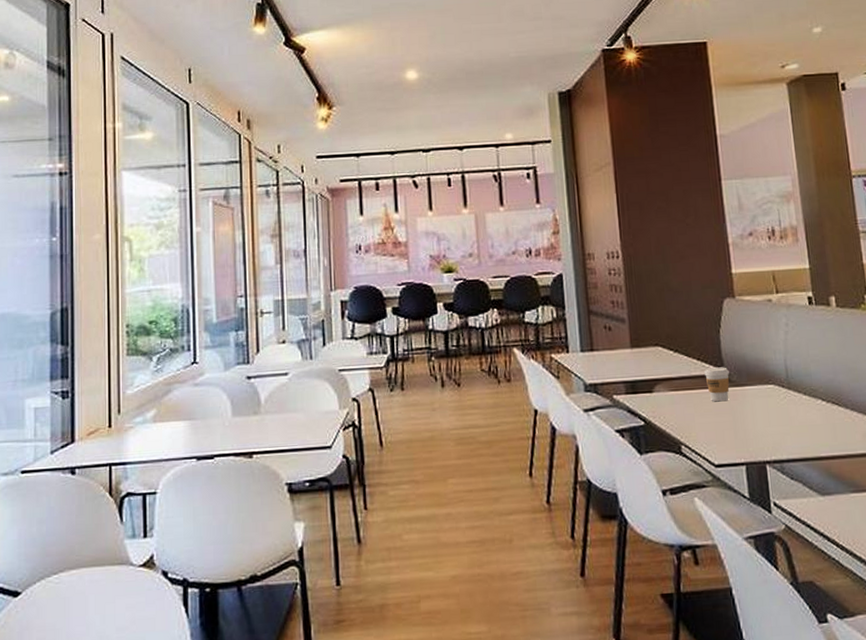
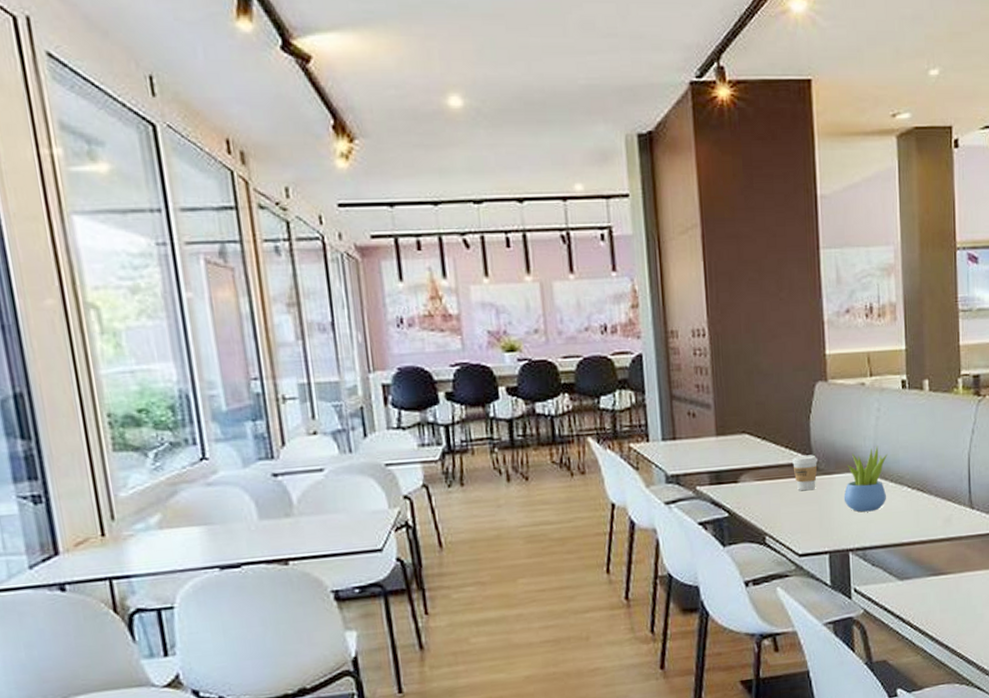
succulent plant: none [757,359,801,424] -> present [843,446,888,512]

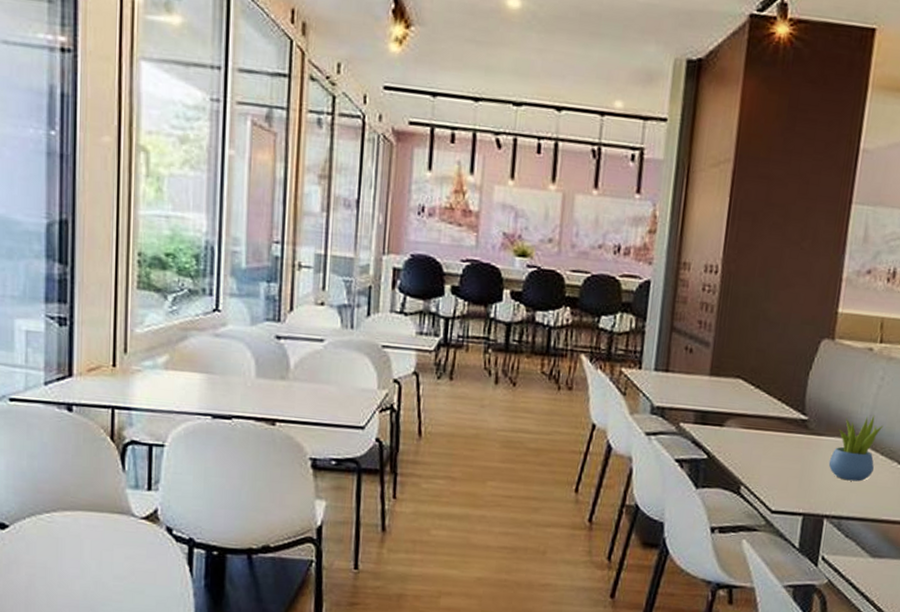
coffee cup: present [792,455,818,491] -> none [782,410,809,448]

